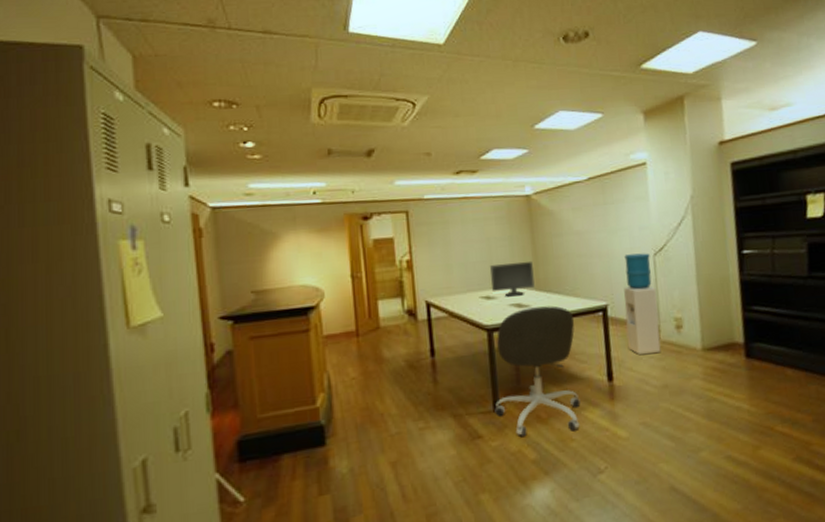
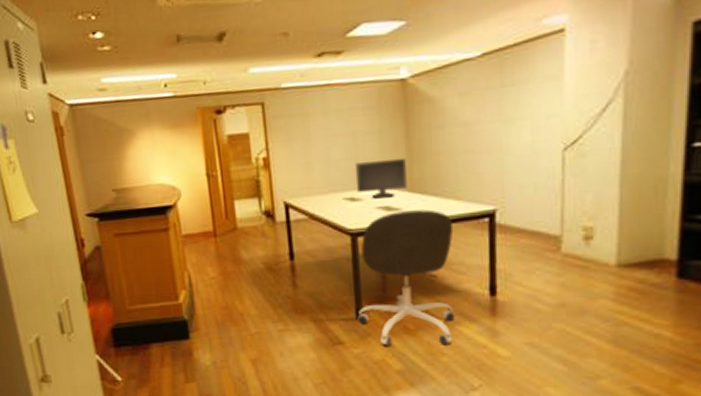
water cooler: present [624,253,661,356] -> none [518,147,563,269]

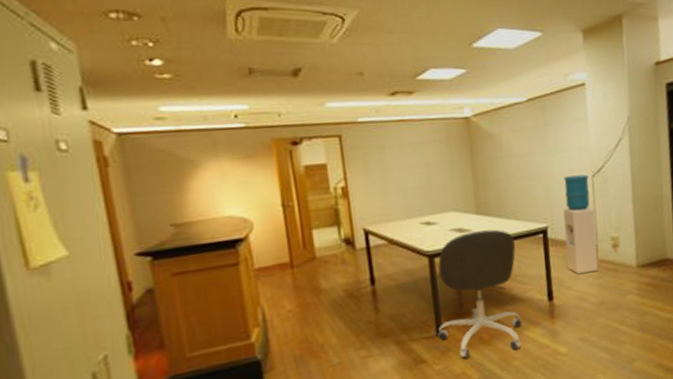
computer monitor: present [354,157,407,199] -> none [428,184,476,222]
water cooler: none [518,147,563,269] -> present [563,174,599,275]

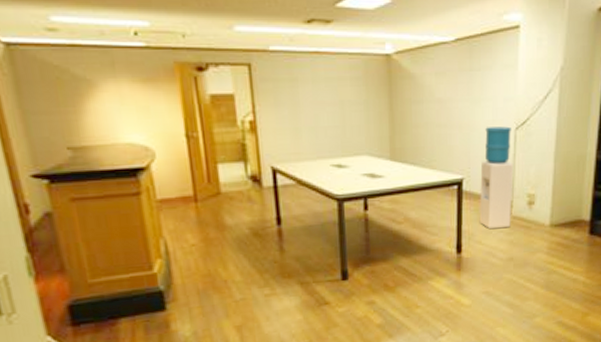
office chair: present [438,229,522,360] -> none [342,177,429,304]

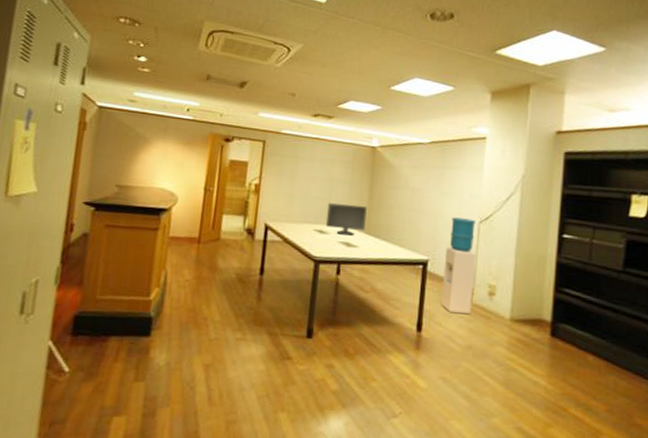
computer monitor: none [342,128,390,166] -> present [325,203,367,236]

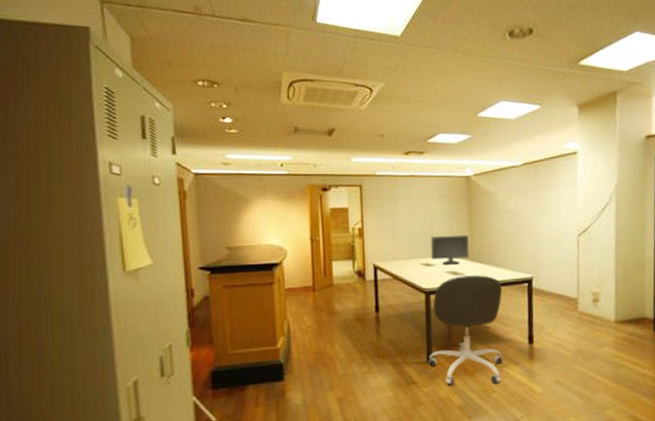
office chair: none [307,248,396,372] -> present [428,275,503,386]
water cooler: present [440,217,477,315] -> none [548,233,578,323]

